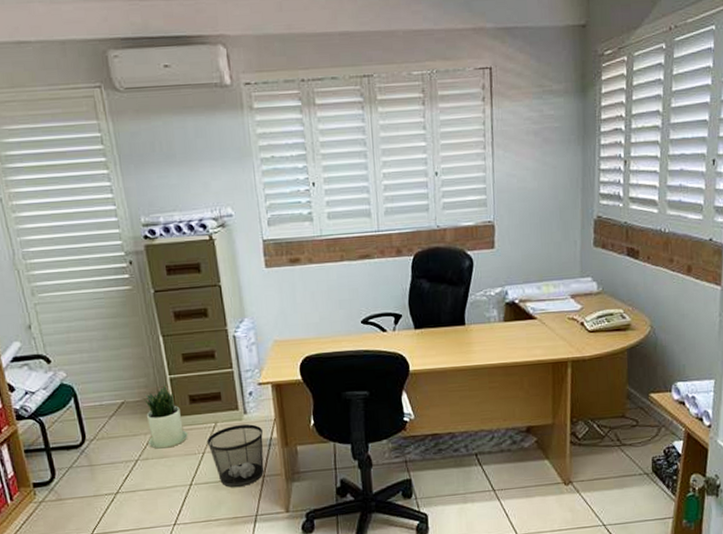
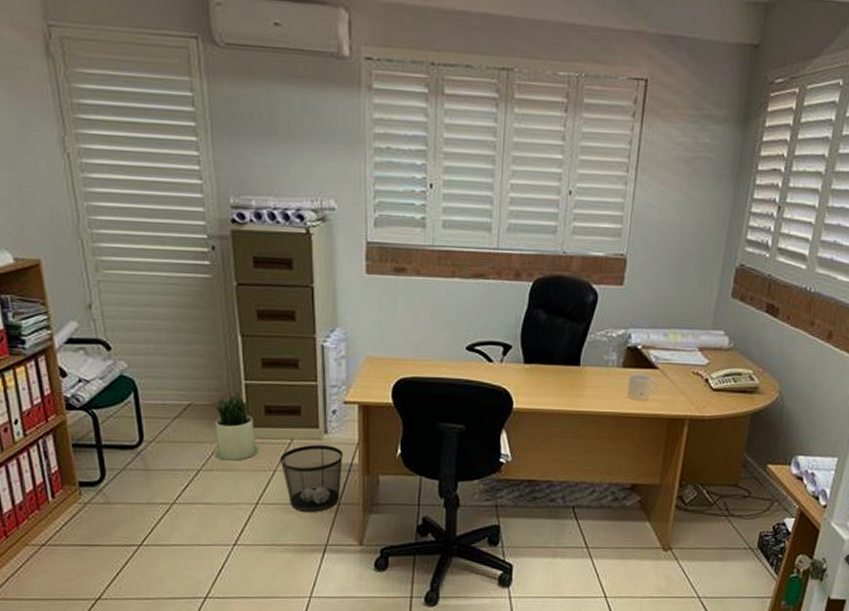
mug: none [510,325,539,351] -> present [627,373,658,402]

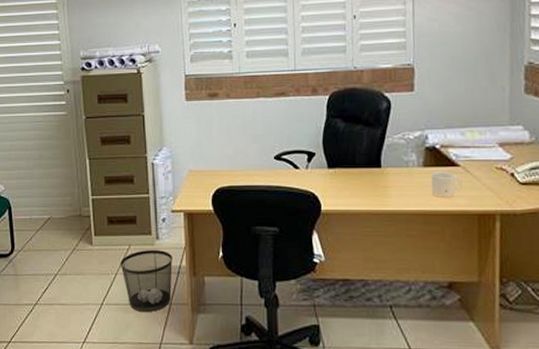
planter: present [213,391,259,461] -> none [67,205,103,266]

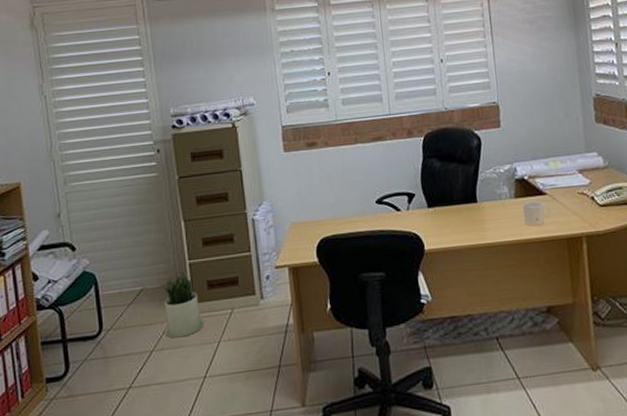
planter: none [67,205,103,266] -> present [162,270,204,338]
waste bin: present [120,250,173,312] -> none [223,310,280,379]

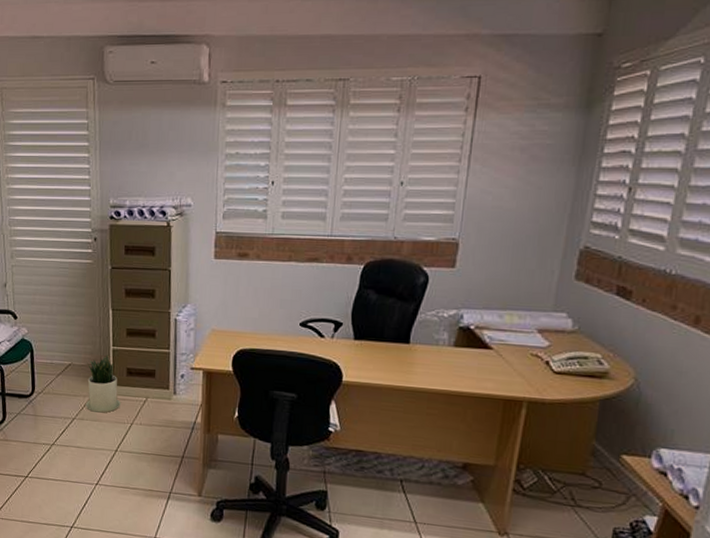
mug: present [522,201,551,227] -> none [459,353,493,381]

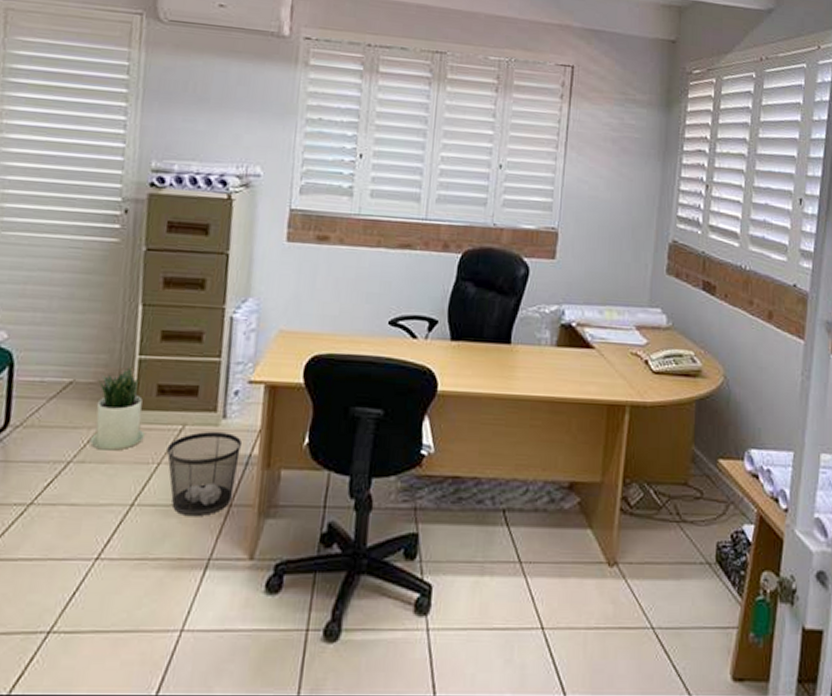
waste bin: none [136,403,189,463] -> present [166,432,243,516]

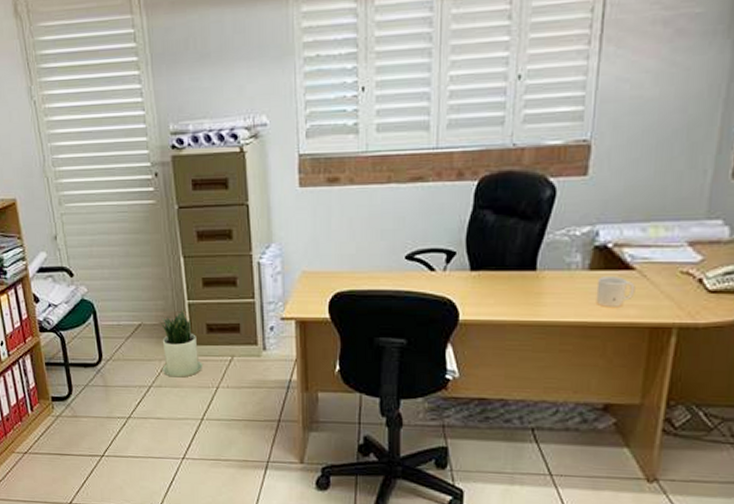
waste bin: present [166,432,243,516] -> none [222,362,283,428]
mug: none [562,353,595,385] -> present [596,276,636,309]

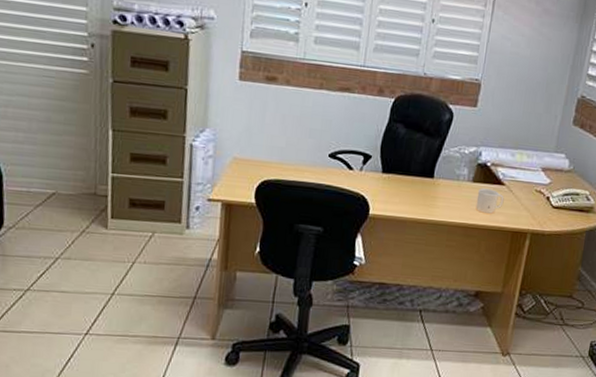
planter: present [160,310,203,378] -> none [73,182,120,251]

